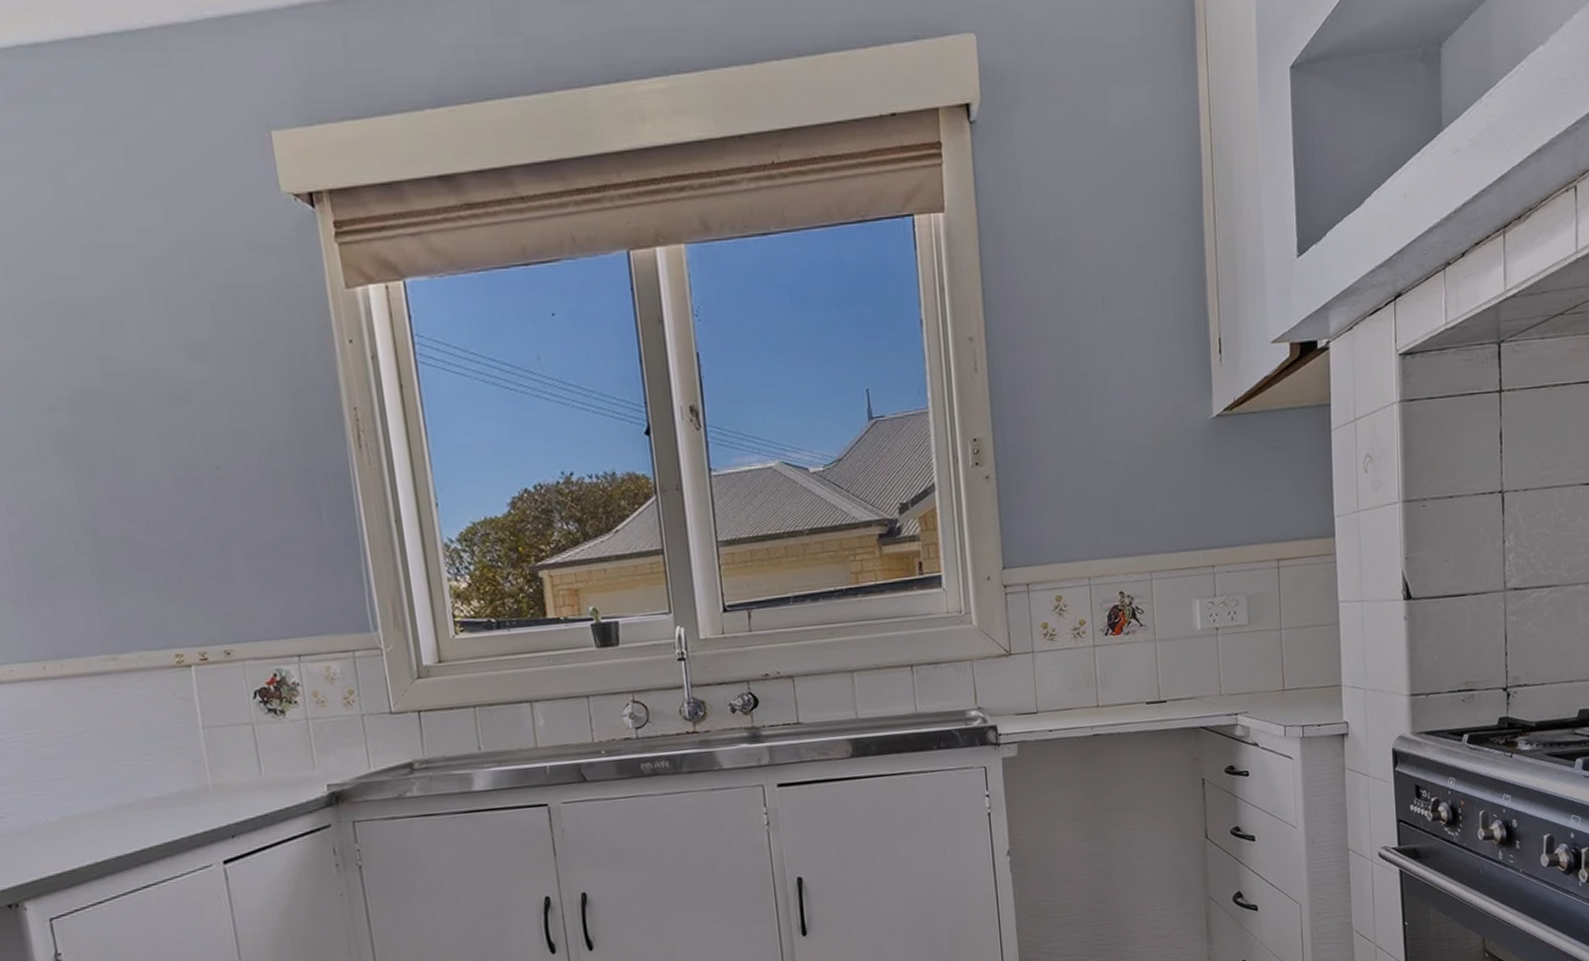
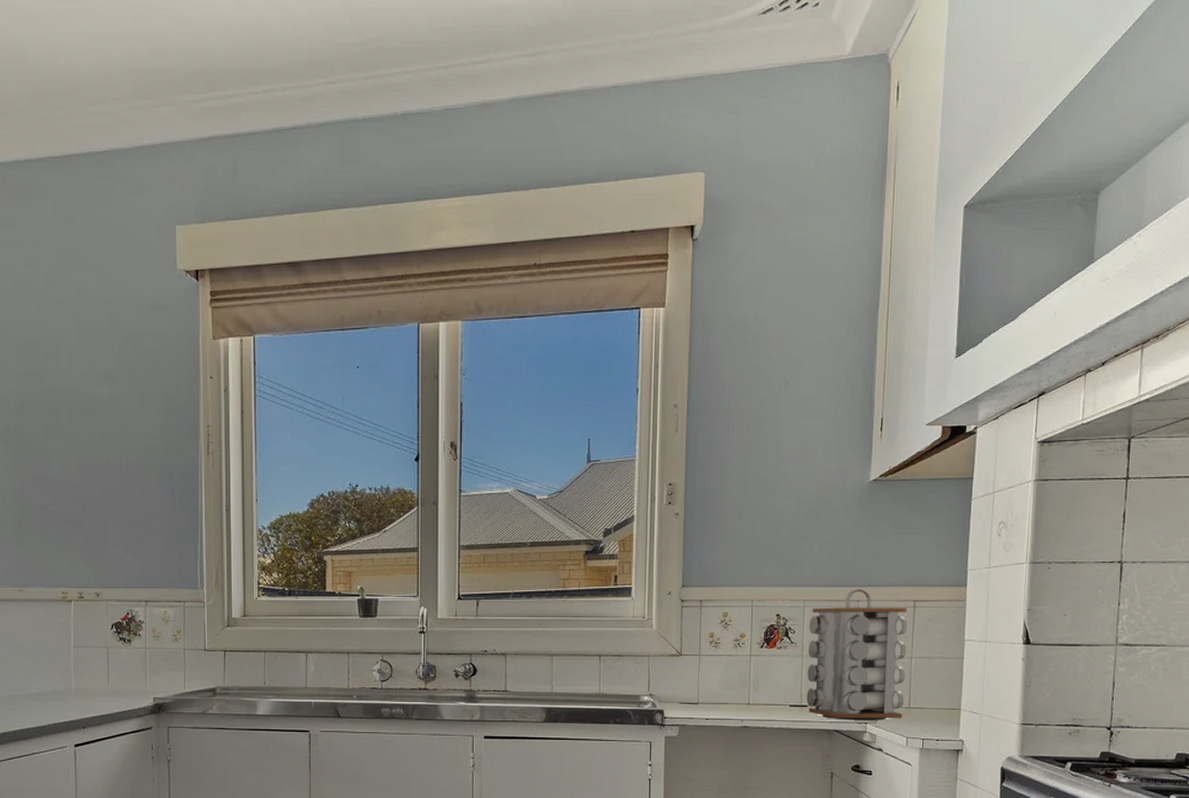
spice rack: none [1159,550,1277,714] -> present [806,588,908,720]

